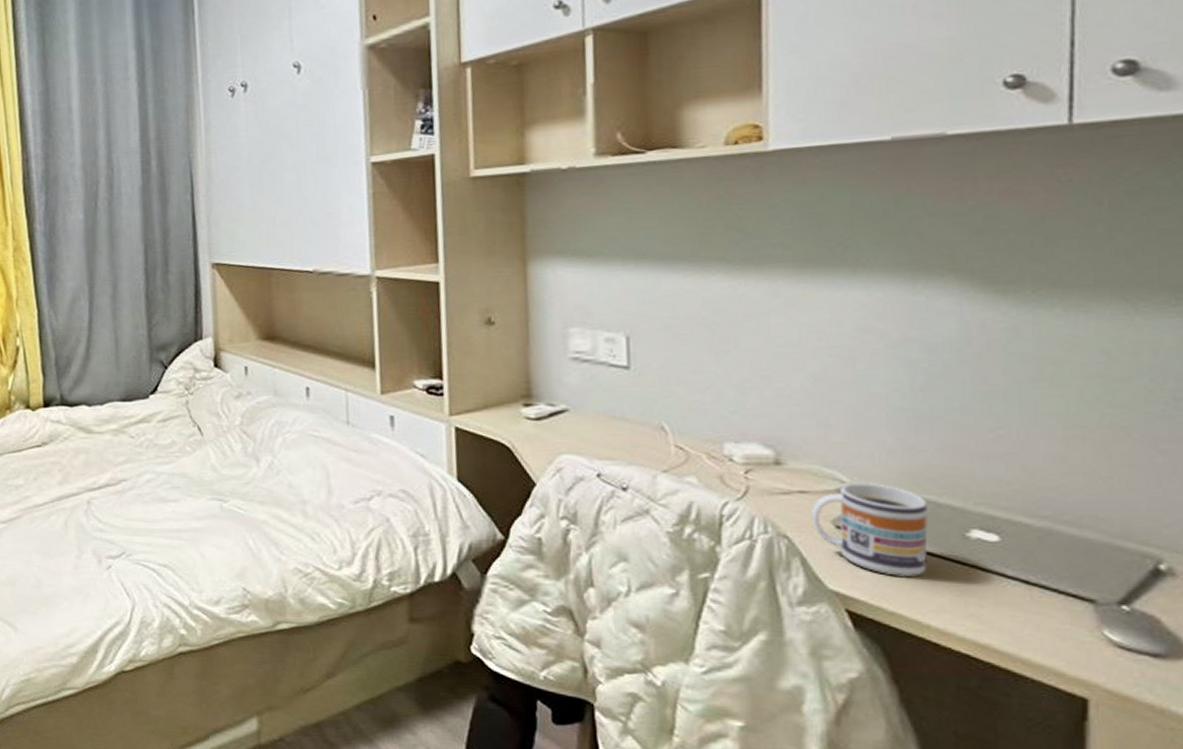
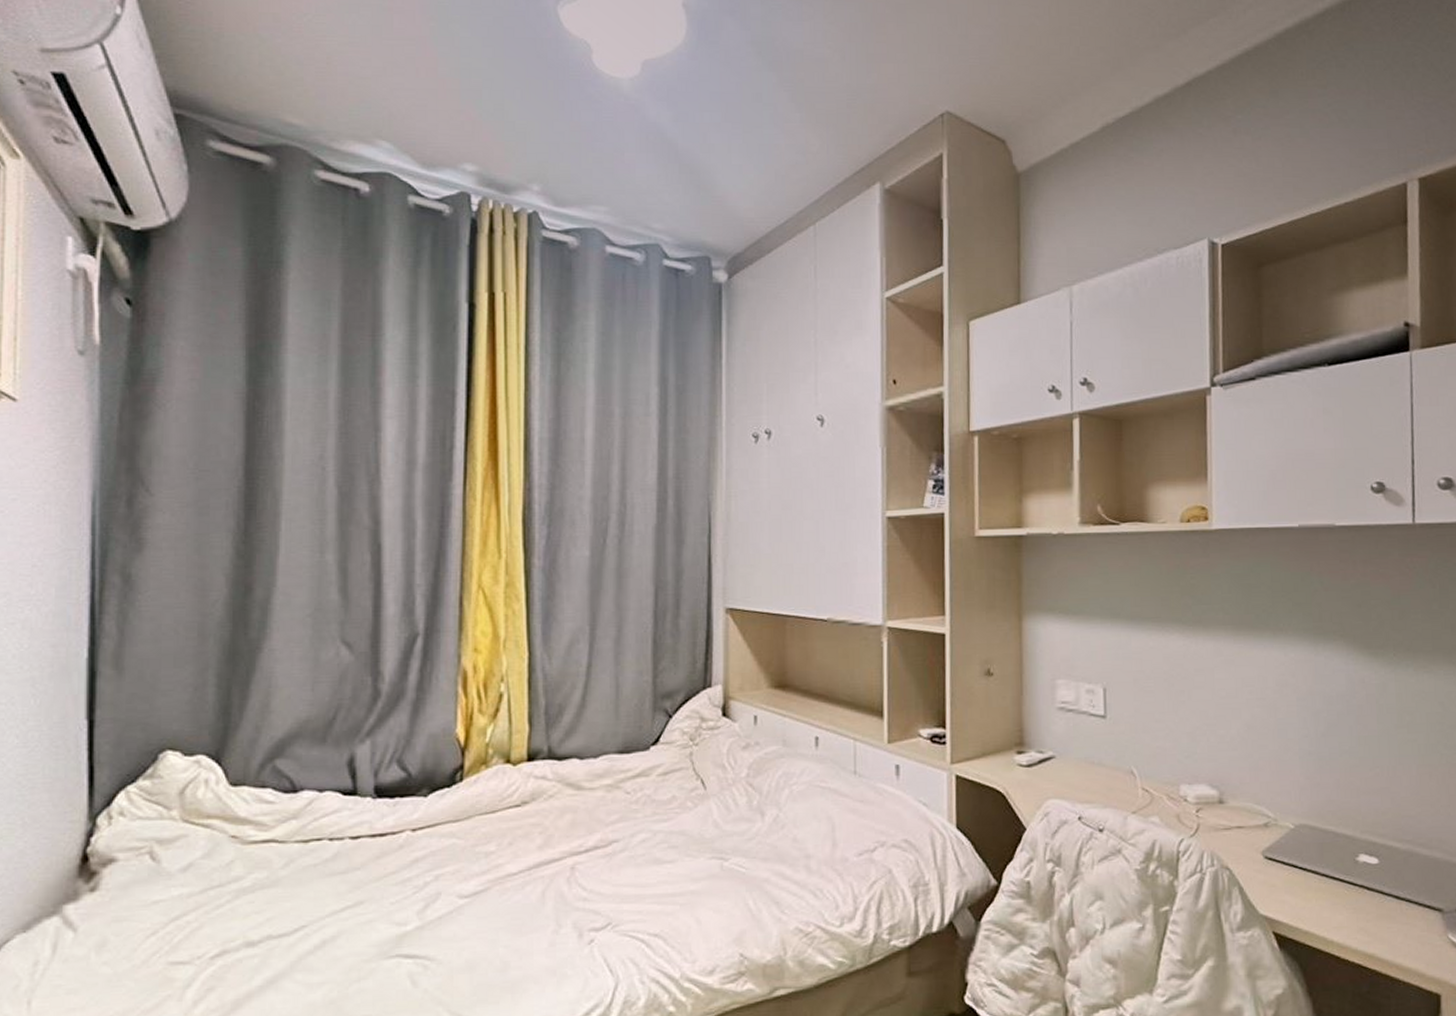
mug: present [812,483,928,577] -> none [1247,817,1330,899]

